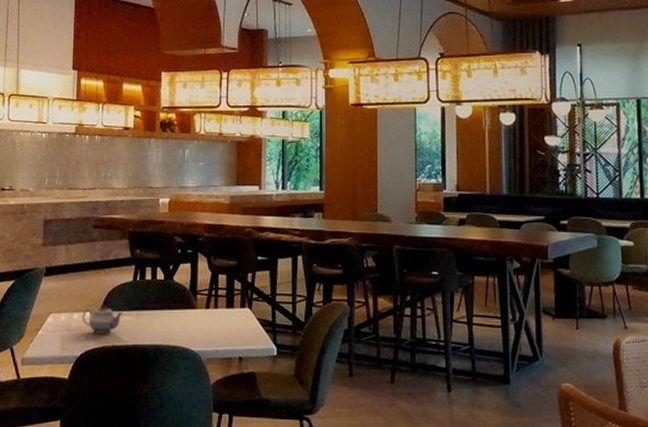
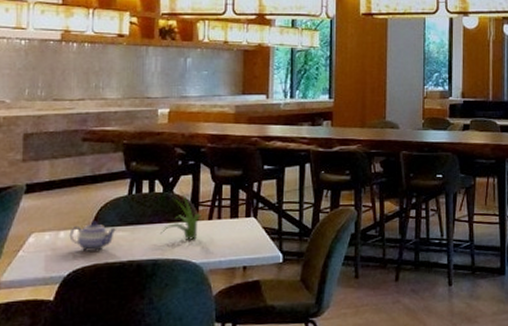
plant: none [162,276,199,328] -> present [160,188,201,240]

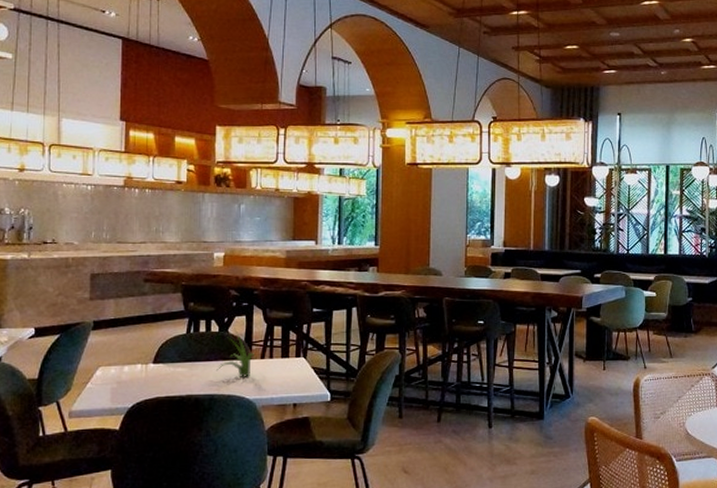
teapot: present [69,221,117,252] -> none [133,357,177,385]

